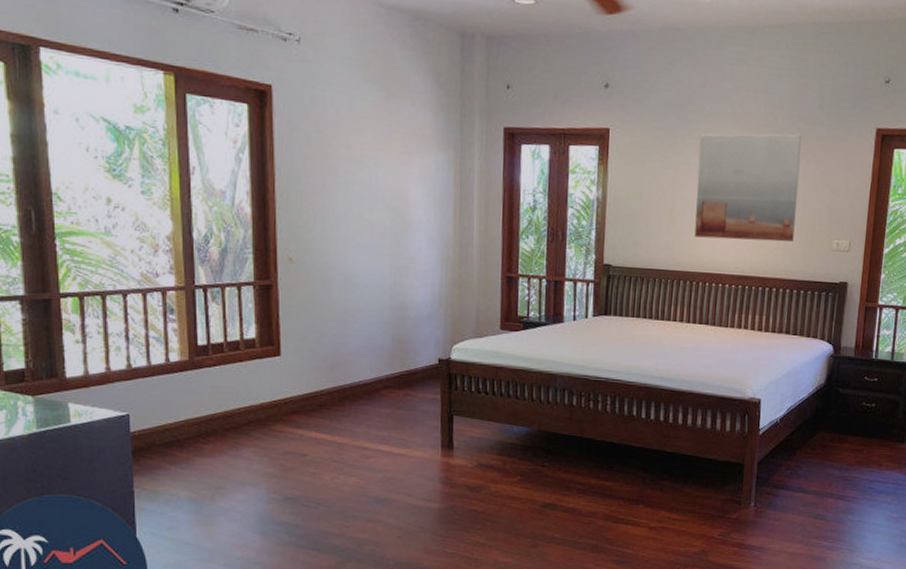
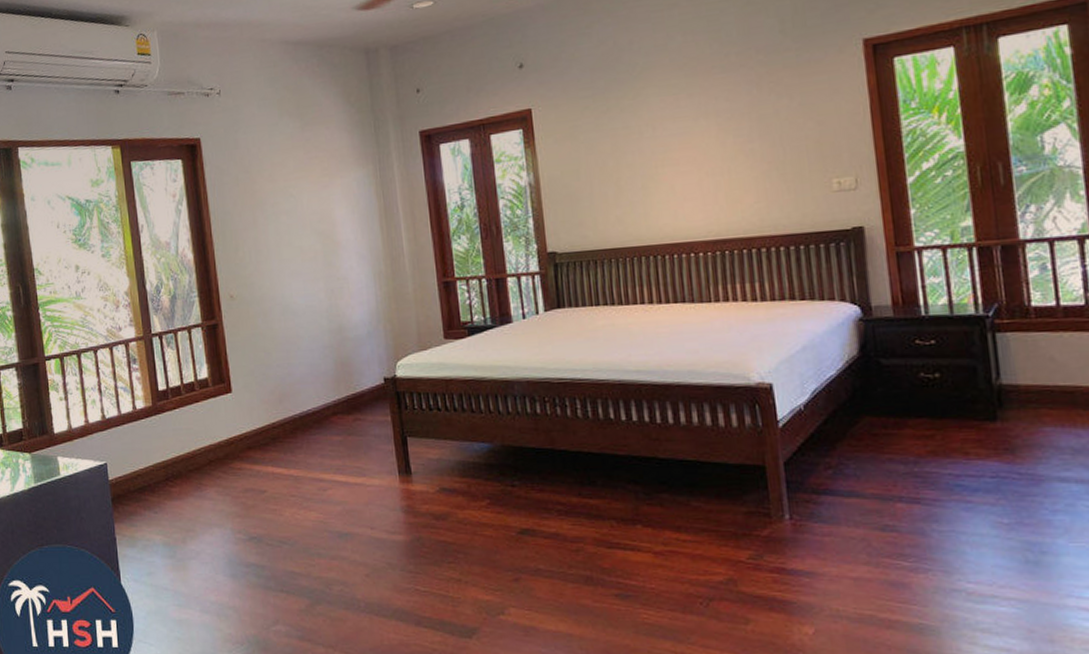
wall art: present [694,134,802,242] -> none [637,67,778,206]

